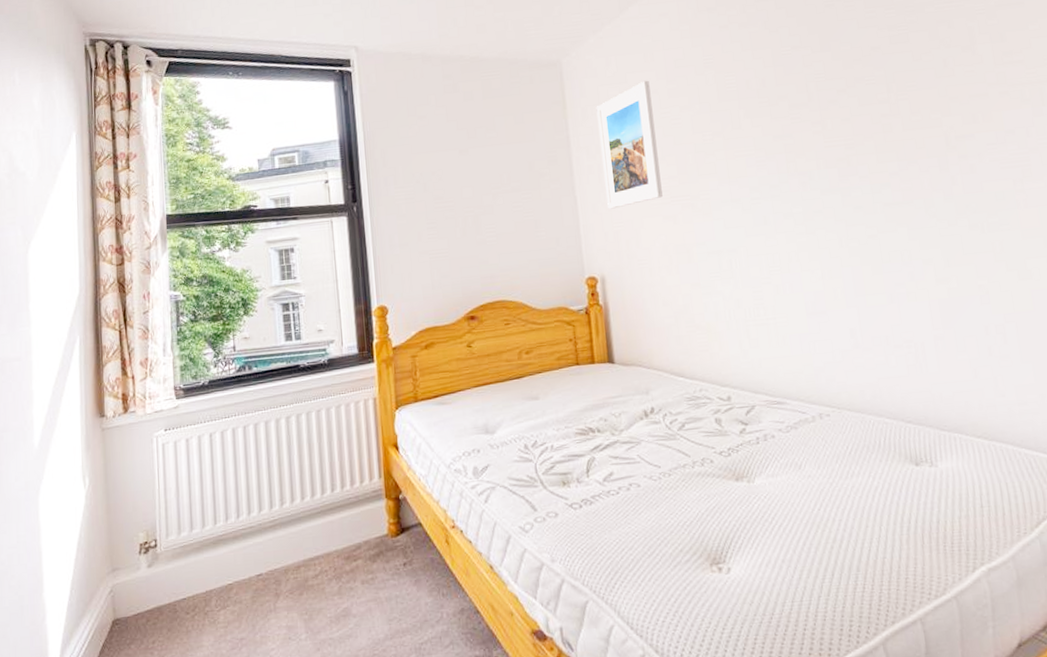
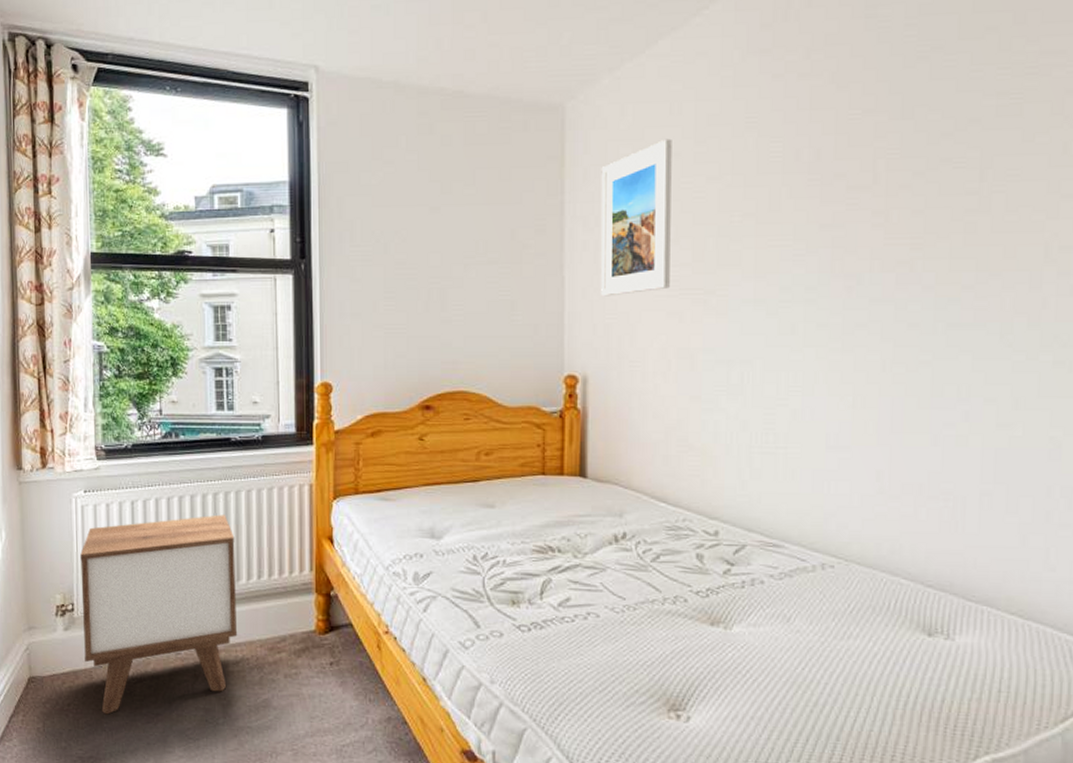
nightstand: none [162,436,315,647] -> present [80,514,238,715]

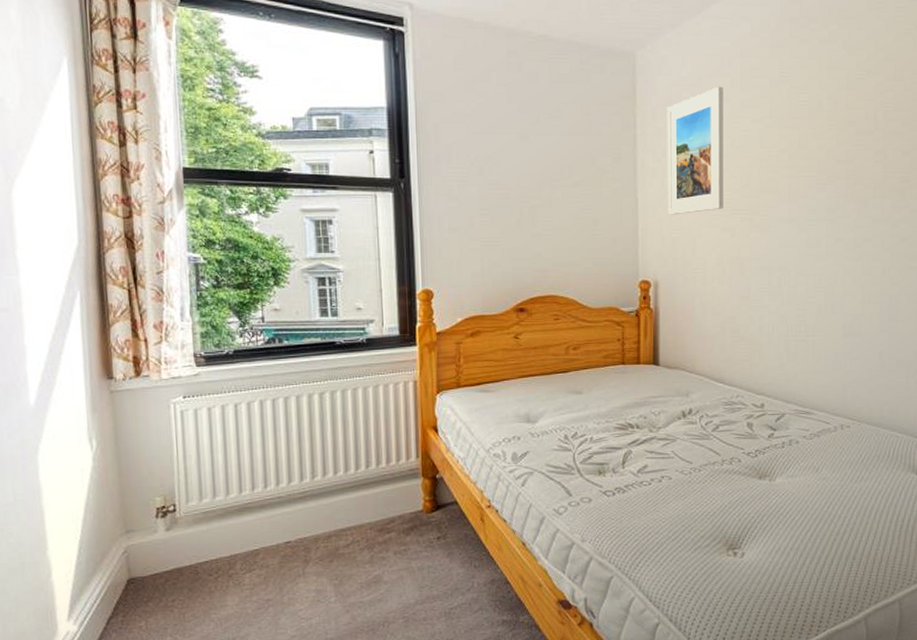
nightstand: present [80,514,238,715] -> none [181,412,348,606]

